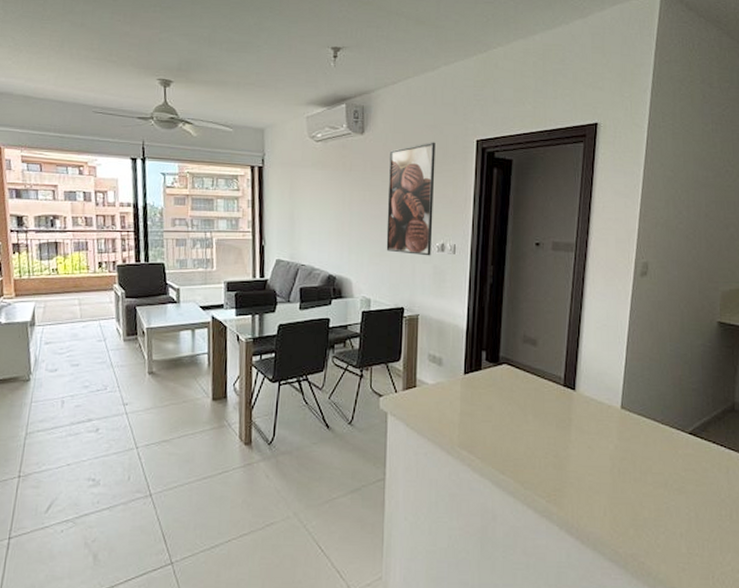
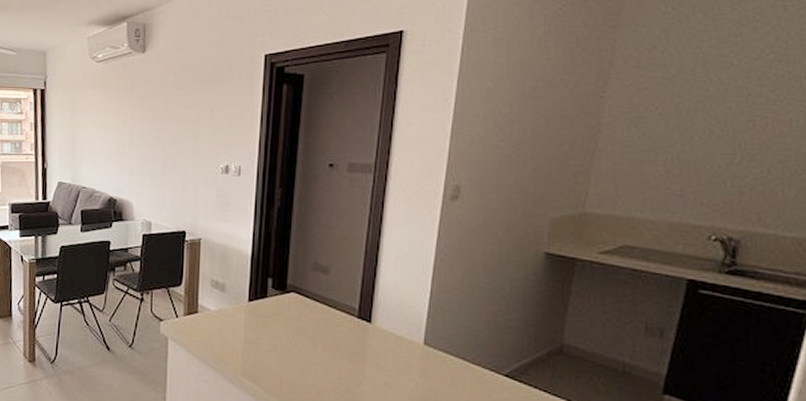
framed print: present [386,142,436,256] -> none [168,58,220,178]

